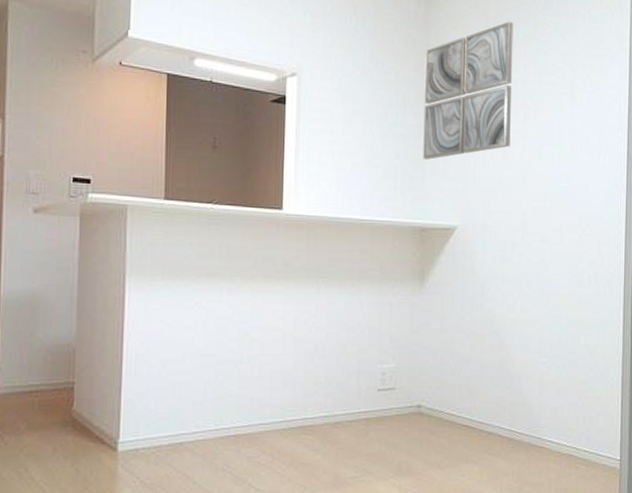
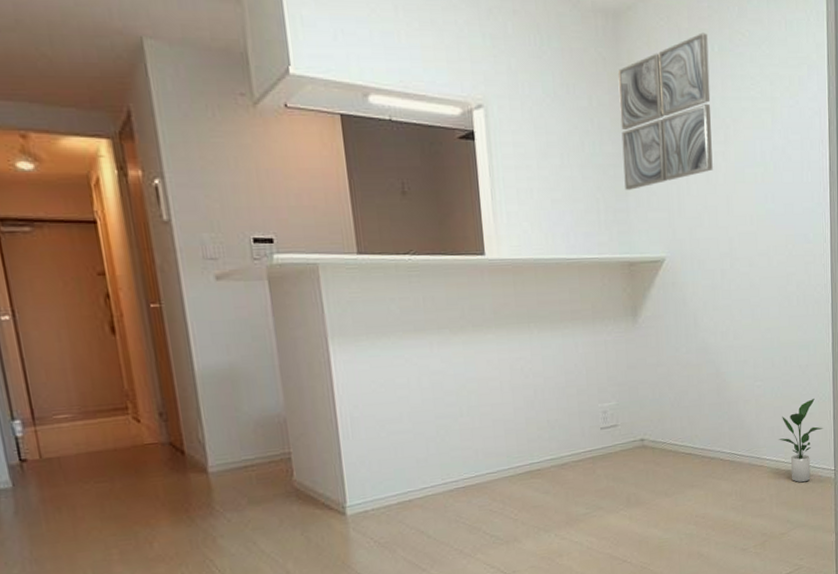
potted plant: none [561,382,610,470] -> present [778,399,823,483]

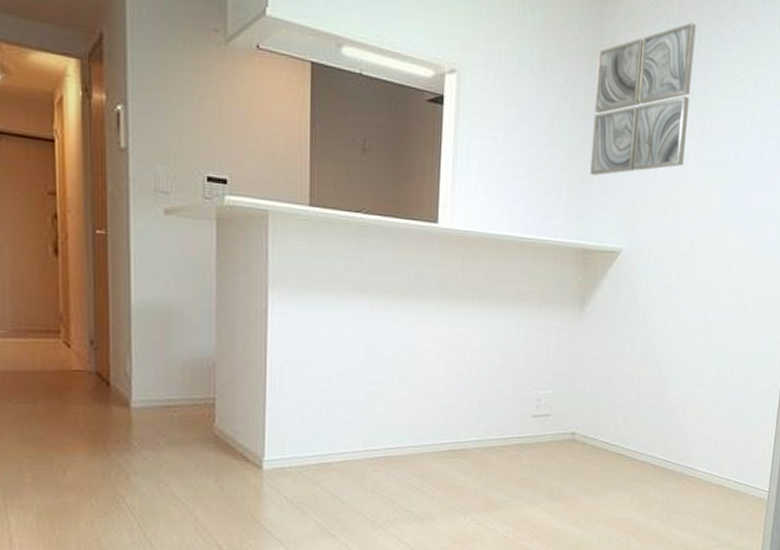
potted plant: present [778,399,823,483] -> none [714,415,763,500]

